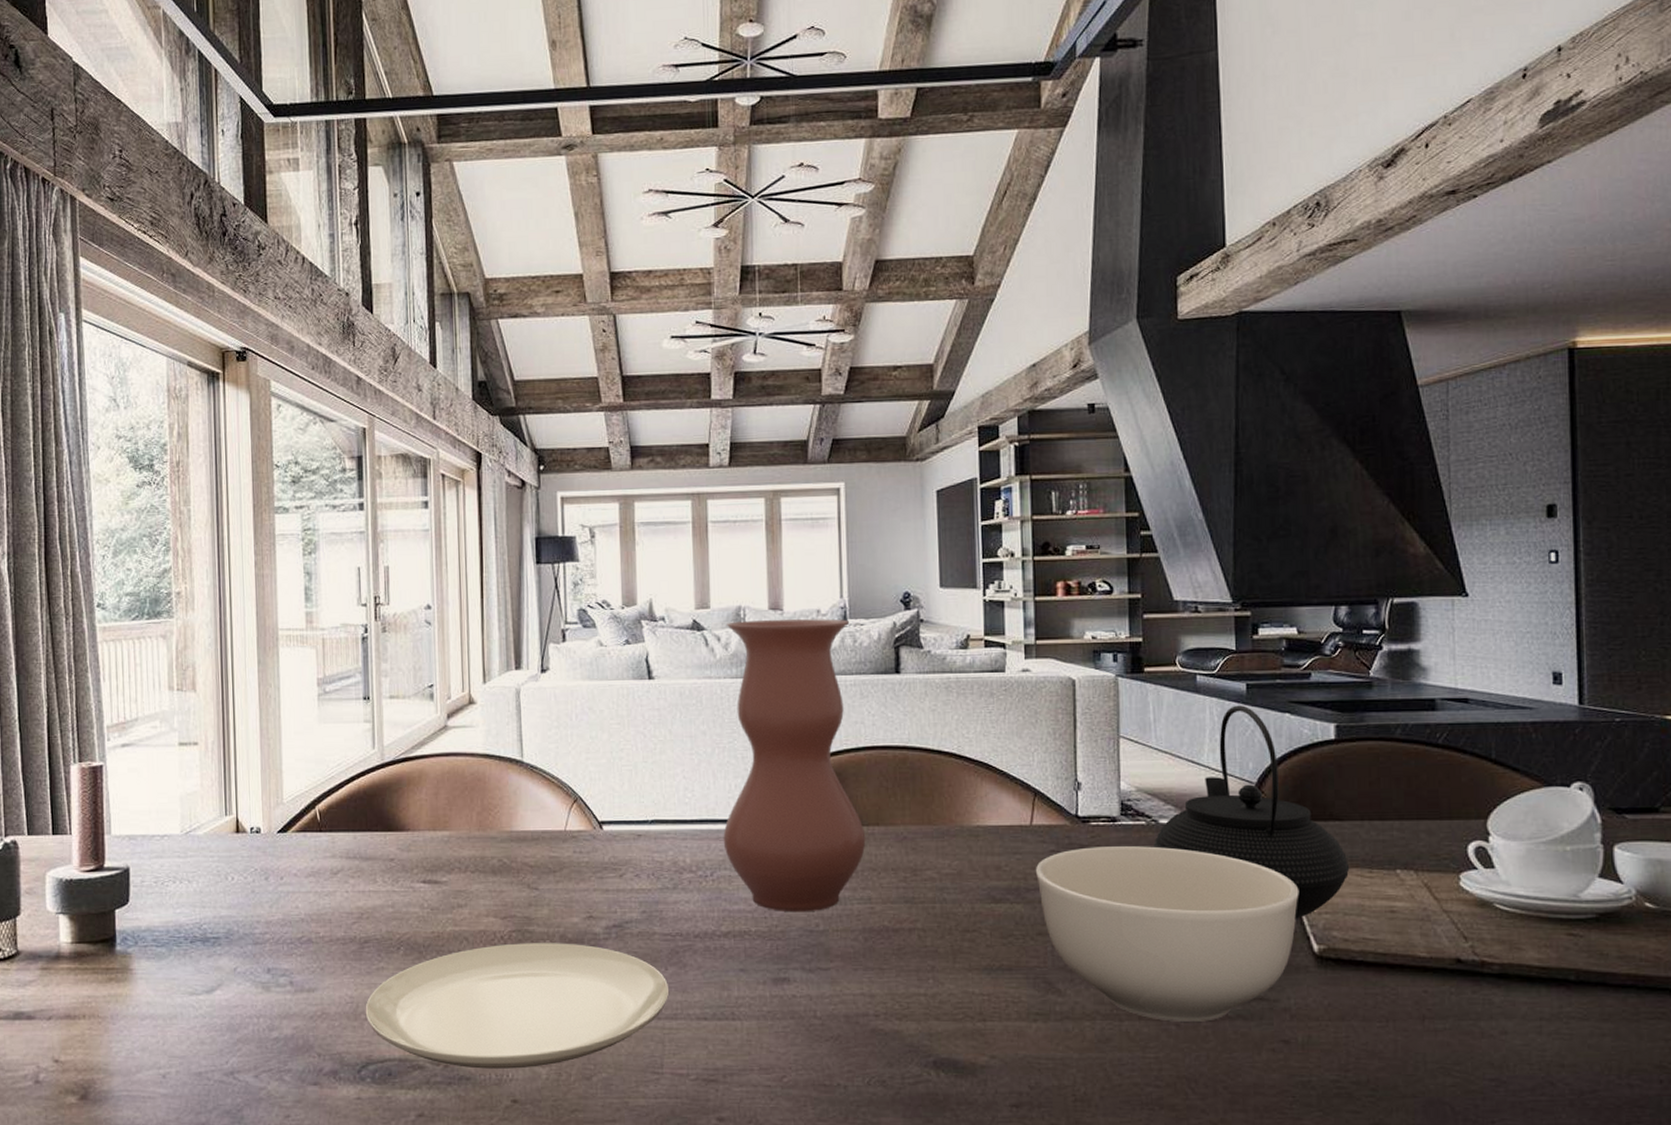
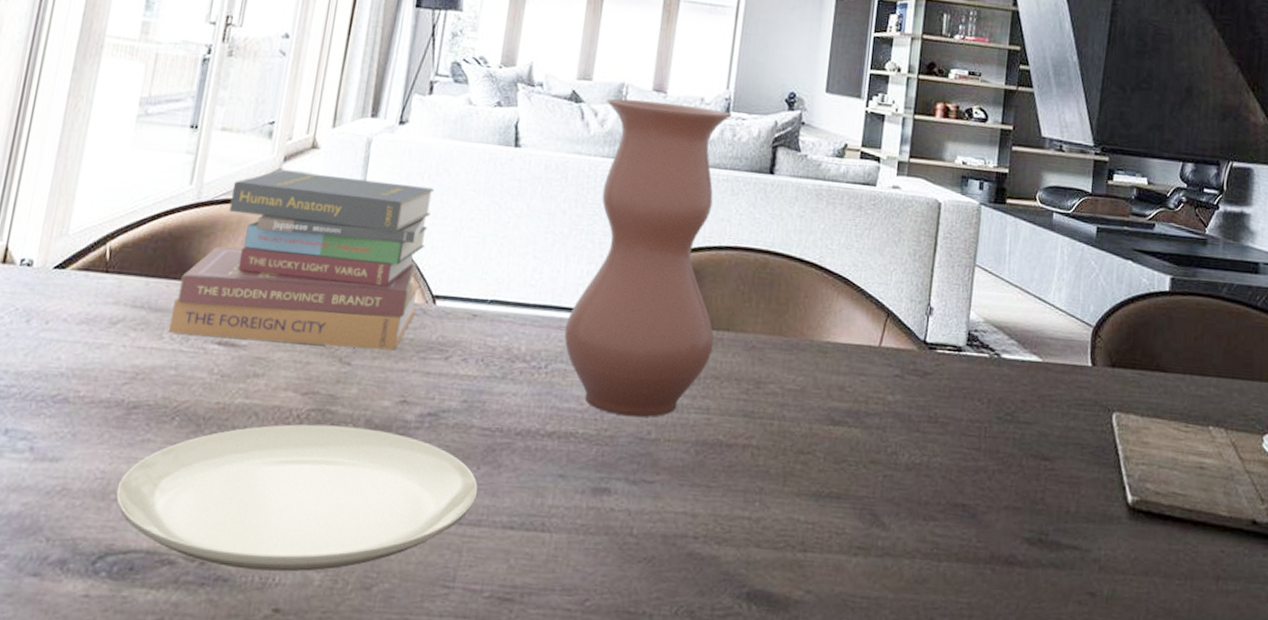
books: none [380,725,587,878] -> present [169,170,434,351]
bowl: present [1035,845,1299,1022] -> none [877,375,1121,568]
teapot: present [1153,705,1350,919] -> none [993,247,1169,468]

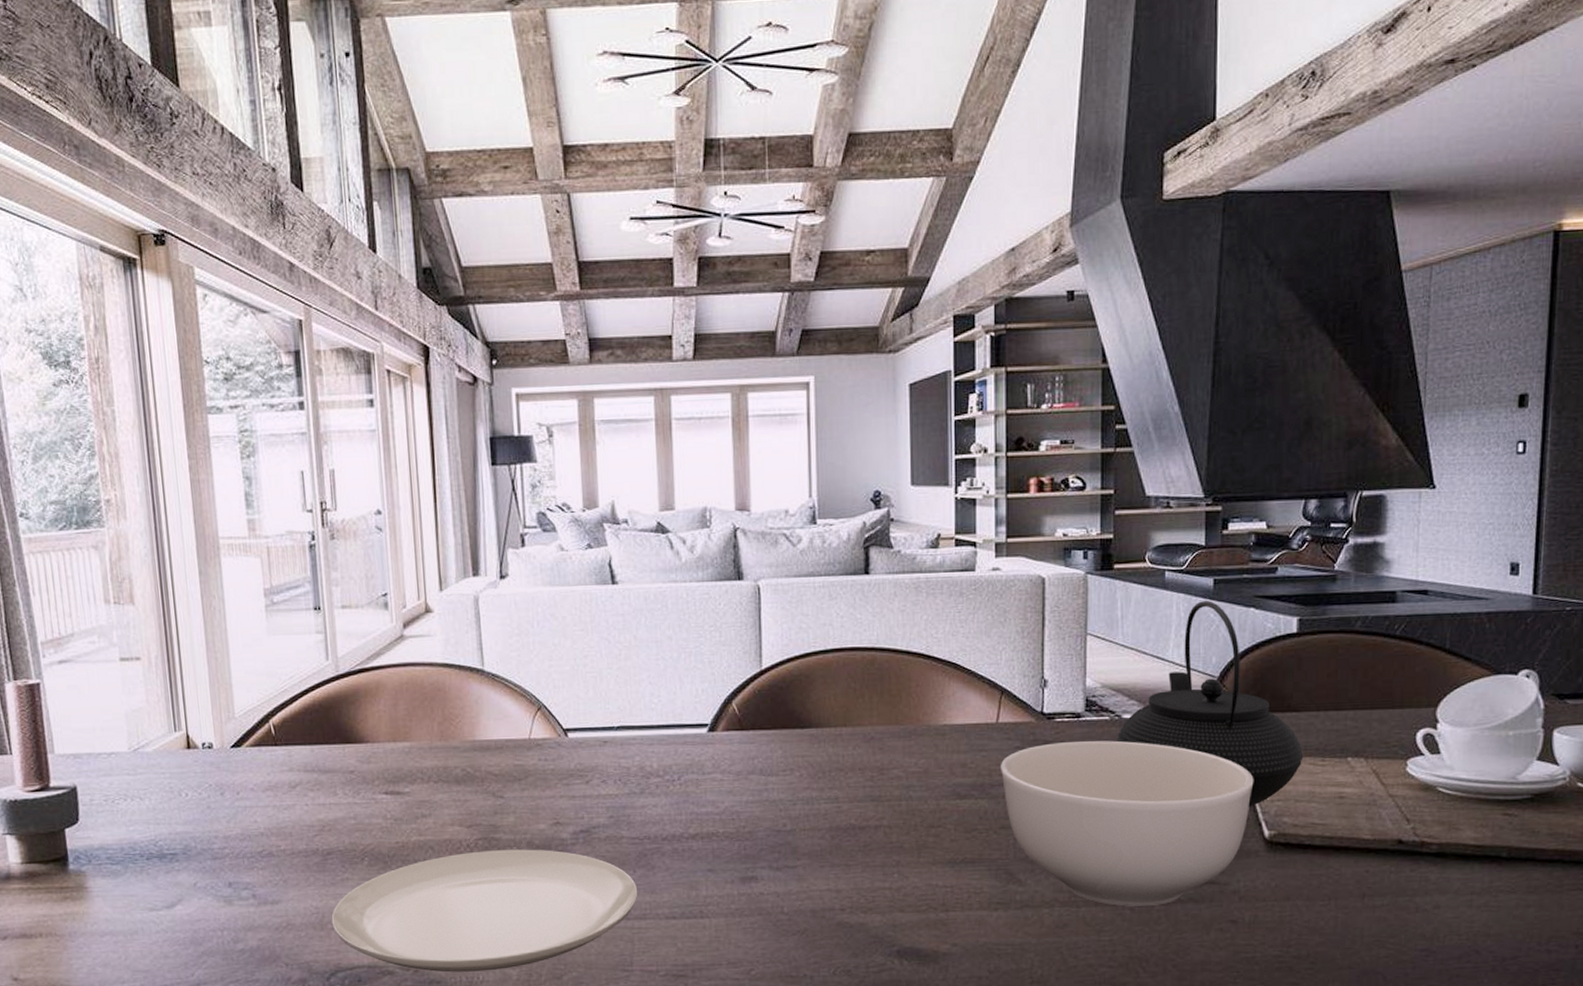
books: present [169,170,434,351] -> none [339,633,552,790]
vase: present [564,98,732,418] -> none [690,519,834,814]
bowl: none [877,375,1121,568] -> present [1000,740,1254,907]
teapot: none [993,247,1169,468] -> present [1116,601,1304,807]

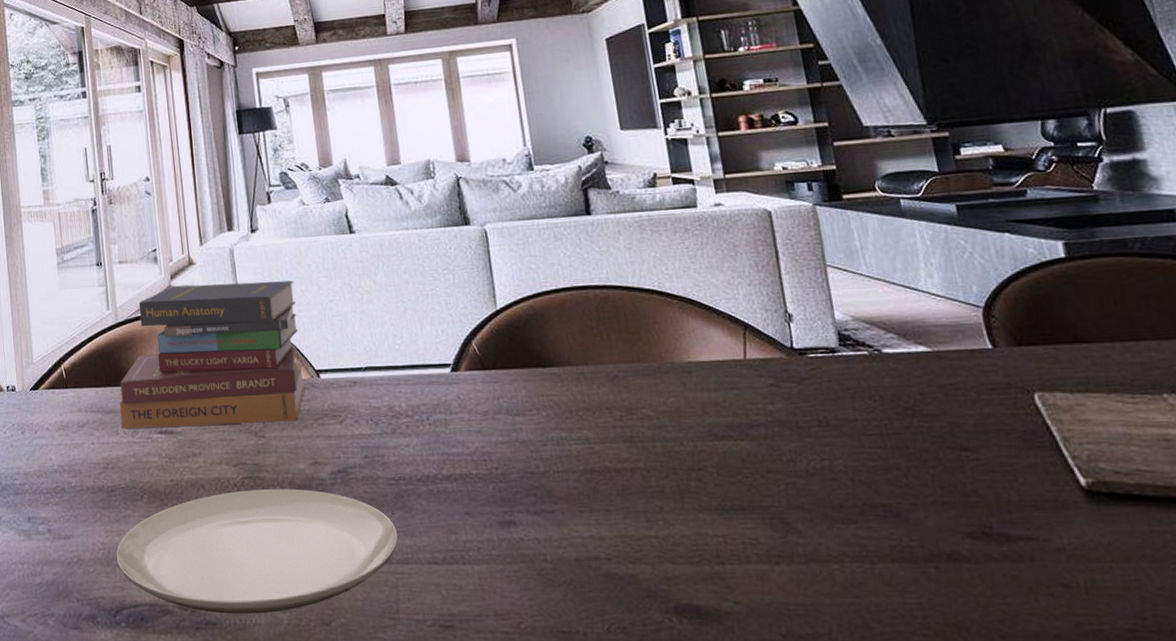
books: none [339,633,552,790] -> present [119,280,306,430]
bowl: present [1000,740,1254,907] -> none [755,377,1056,564]
teapot: present [1116,601,1304,807] -> none [880,227,1108,450]

